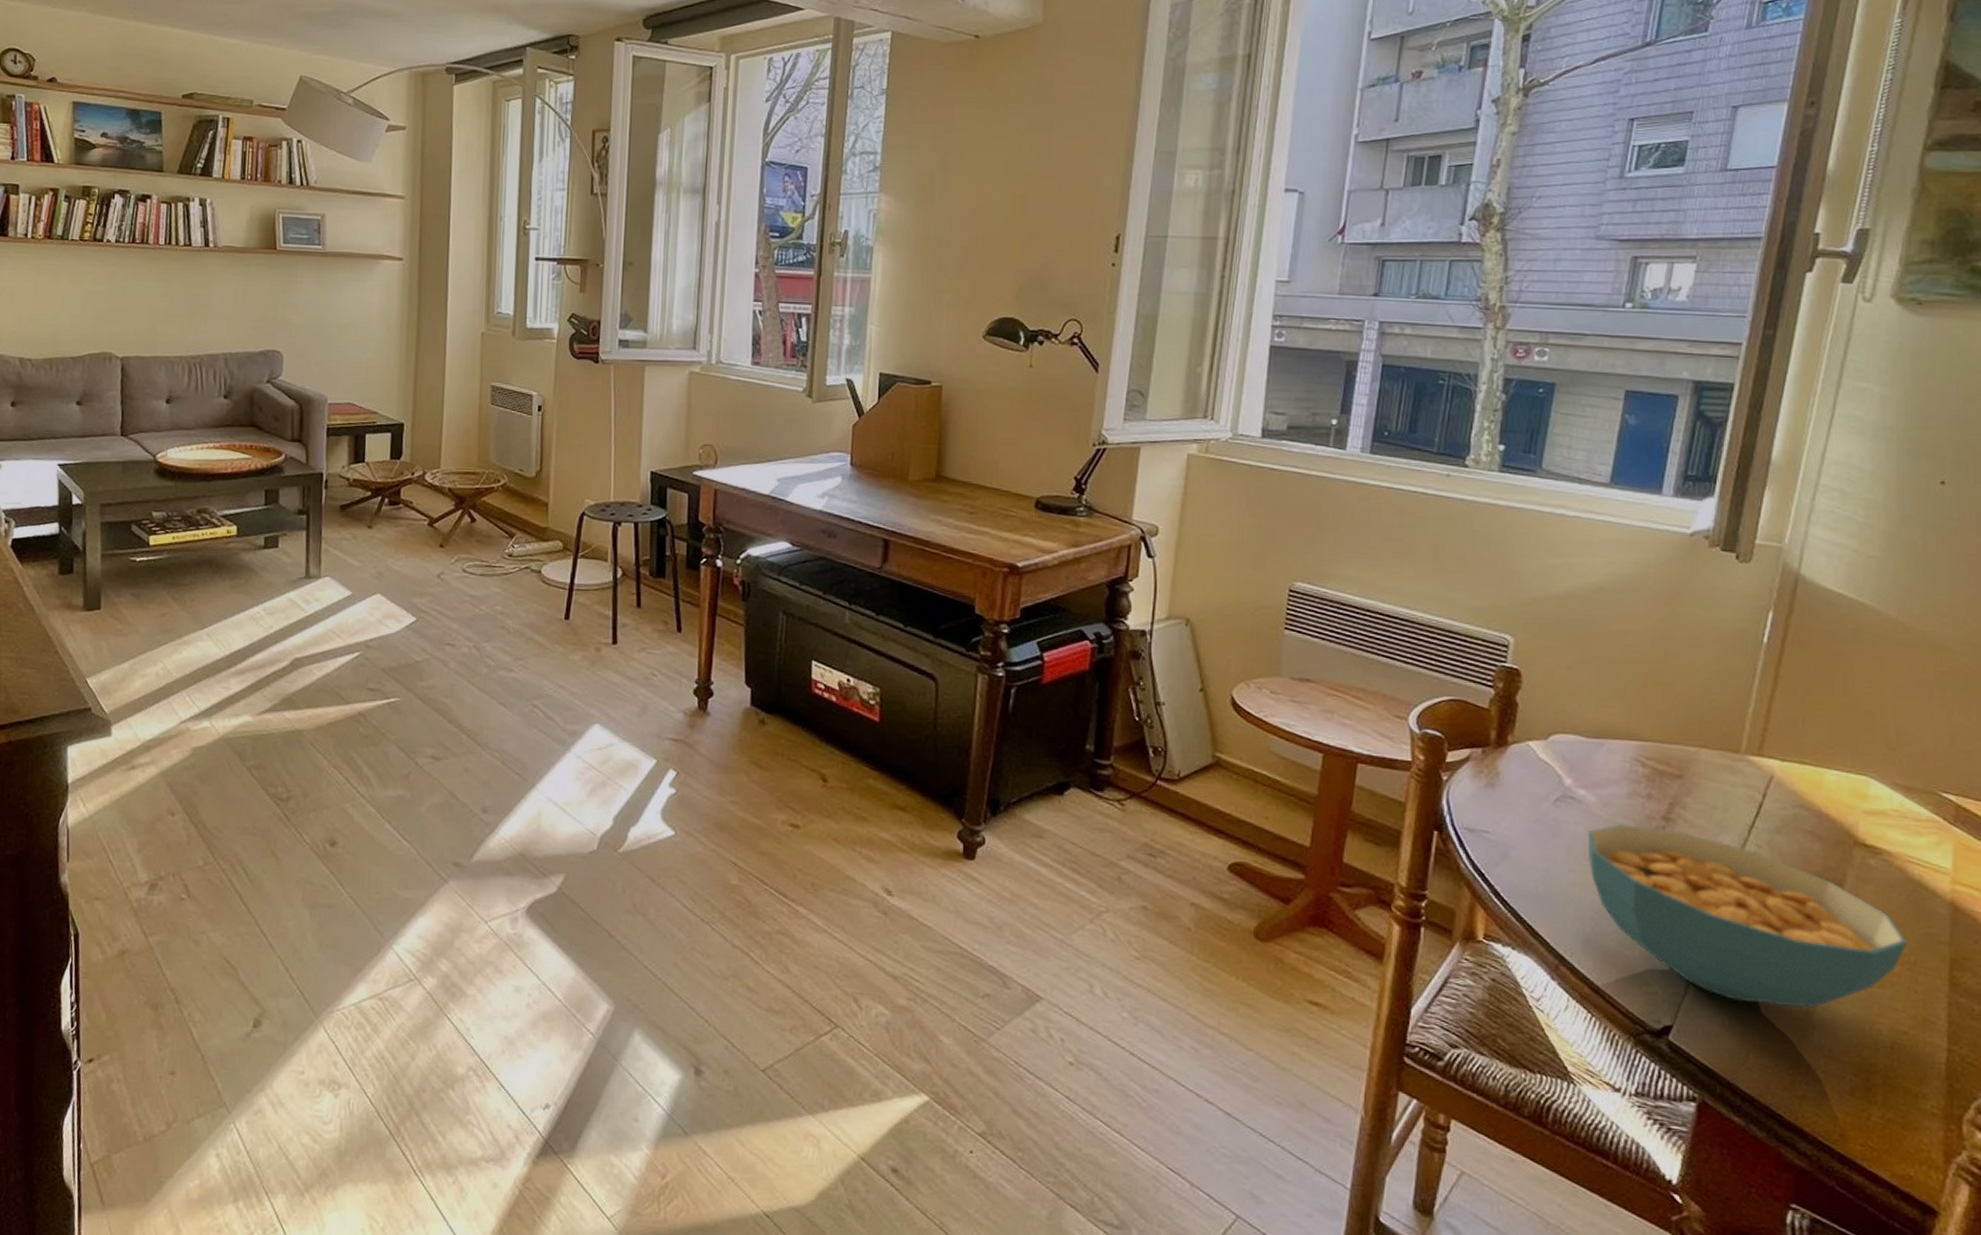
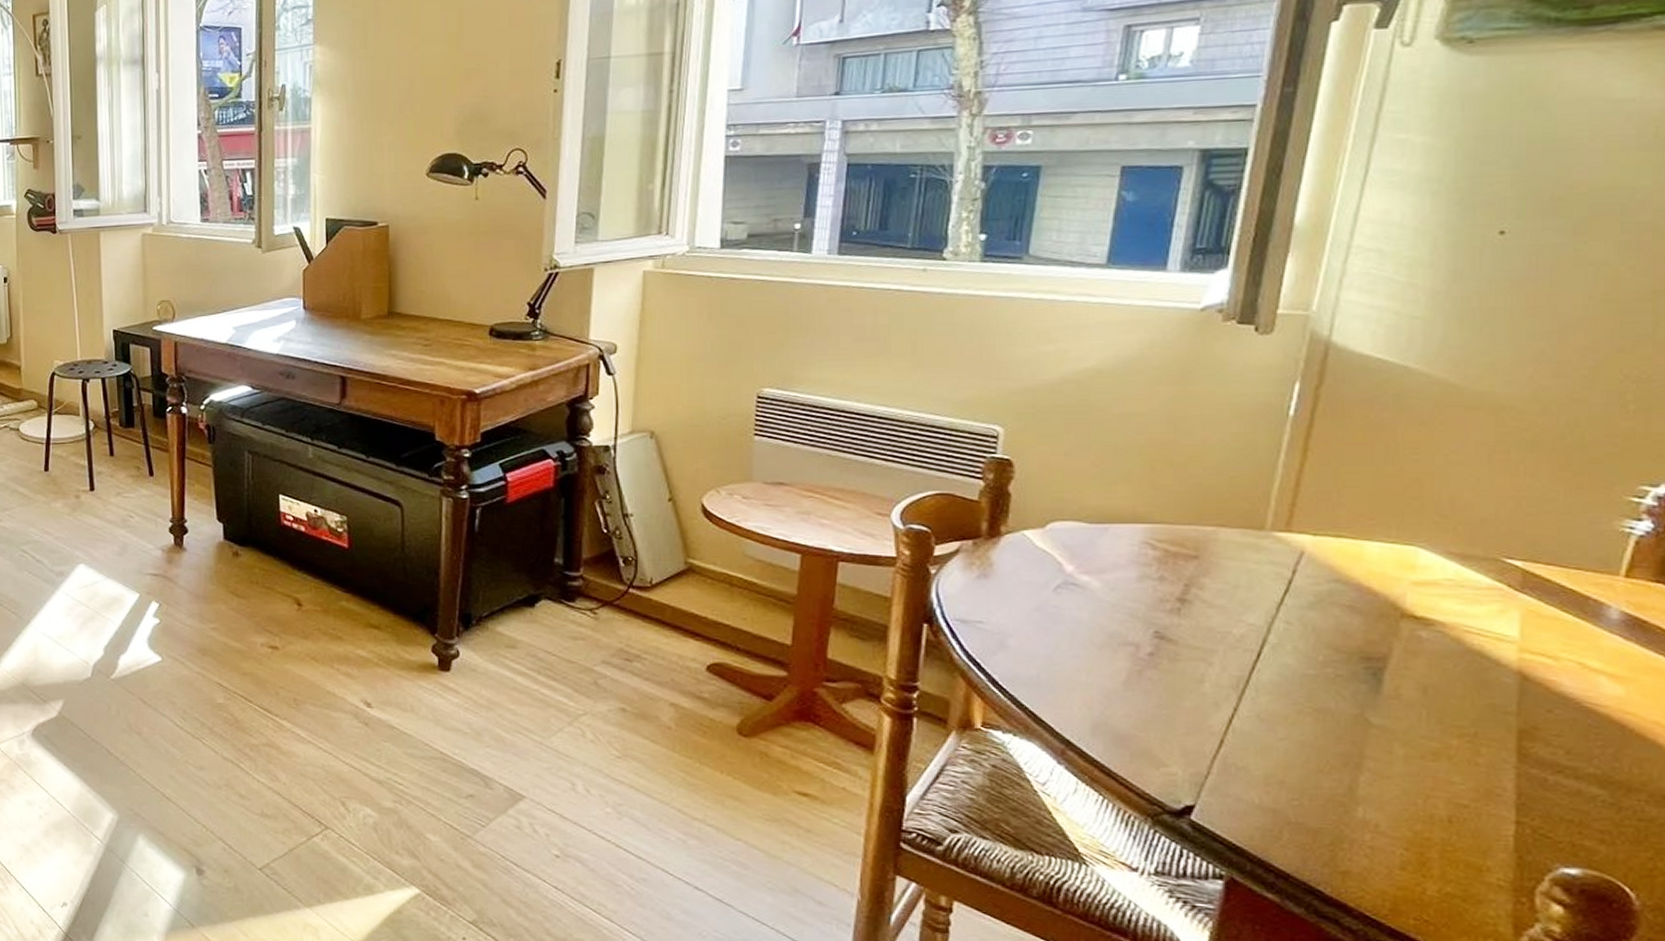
cereal bowl: present [1588,824,1908,1009] -> none [1094,608,1467,785]

